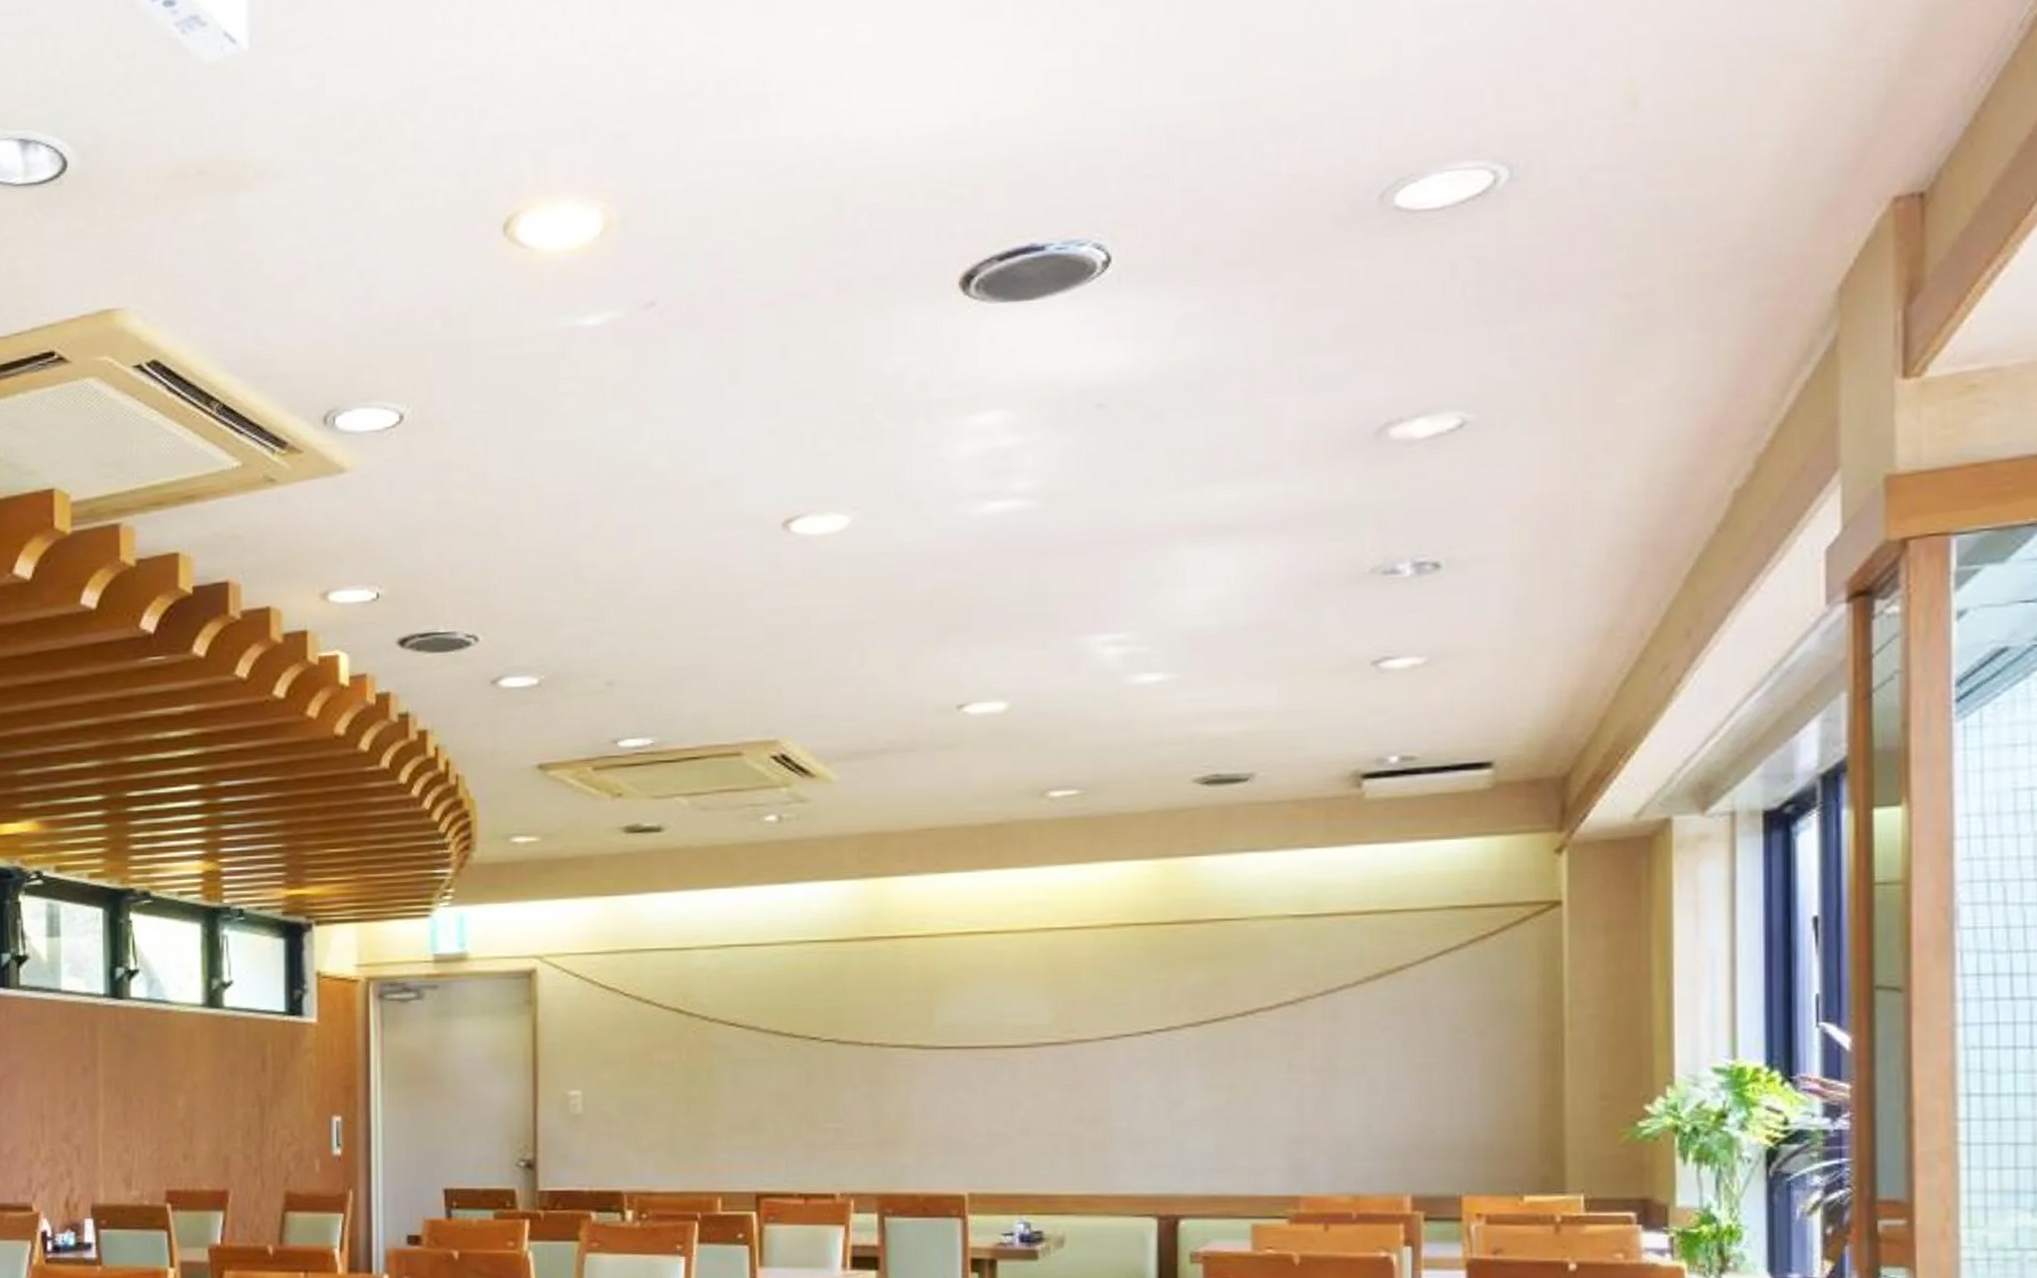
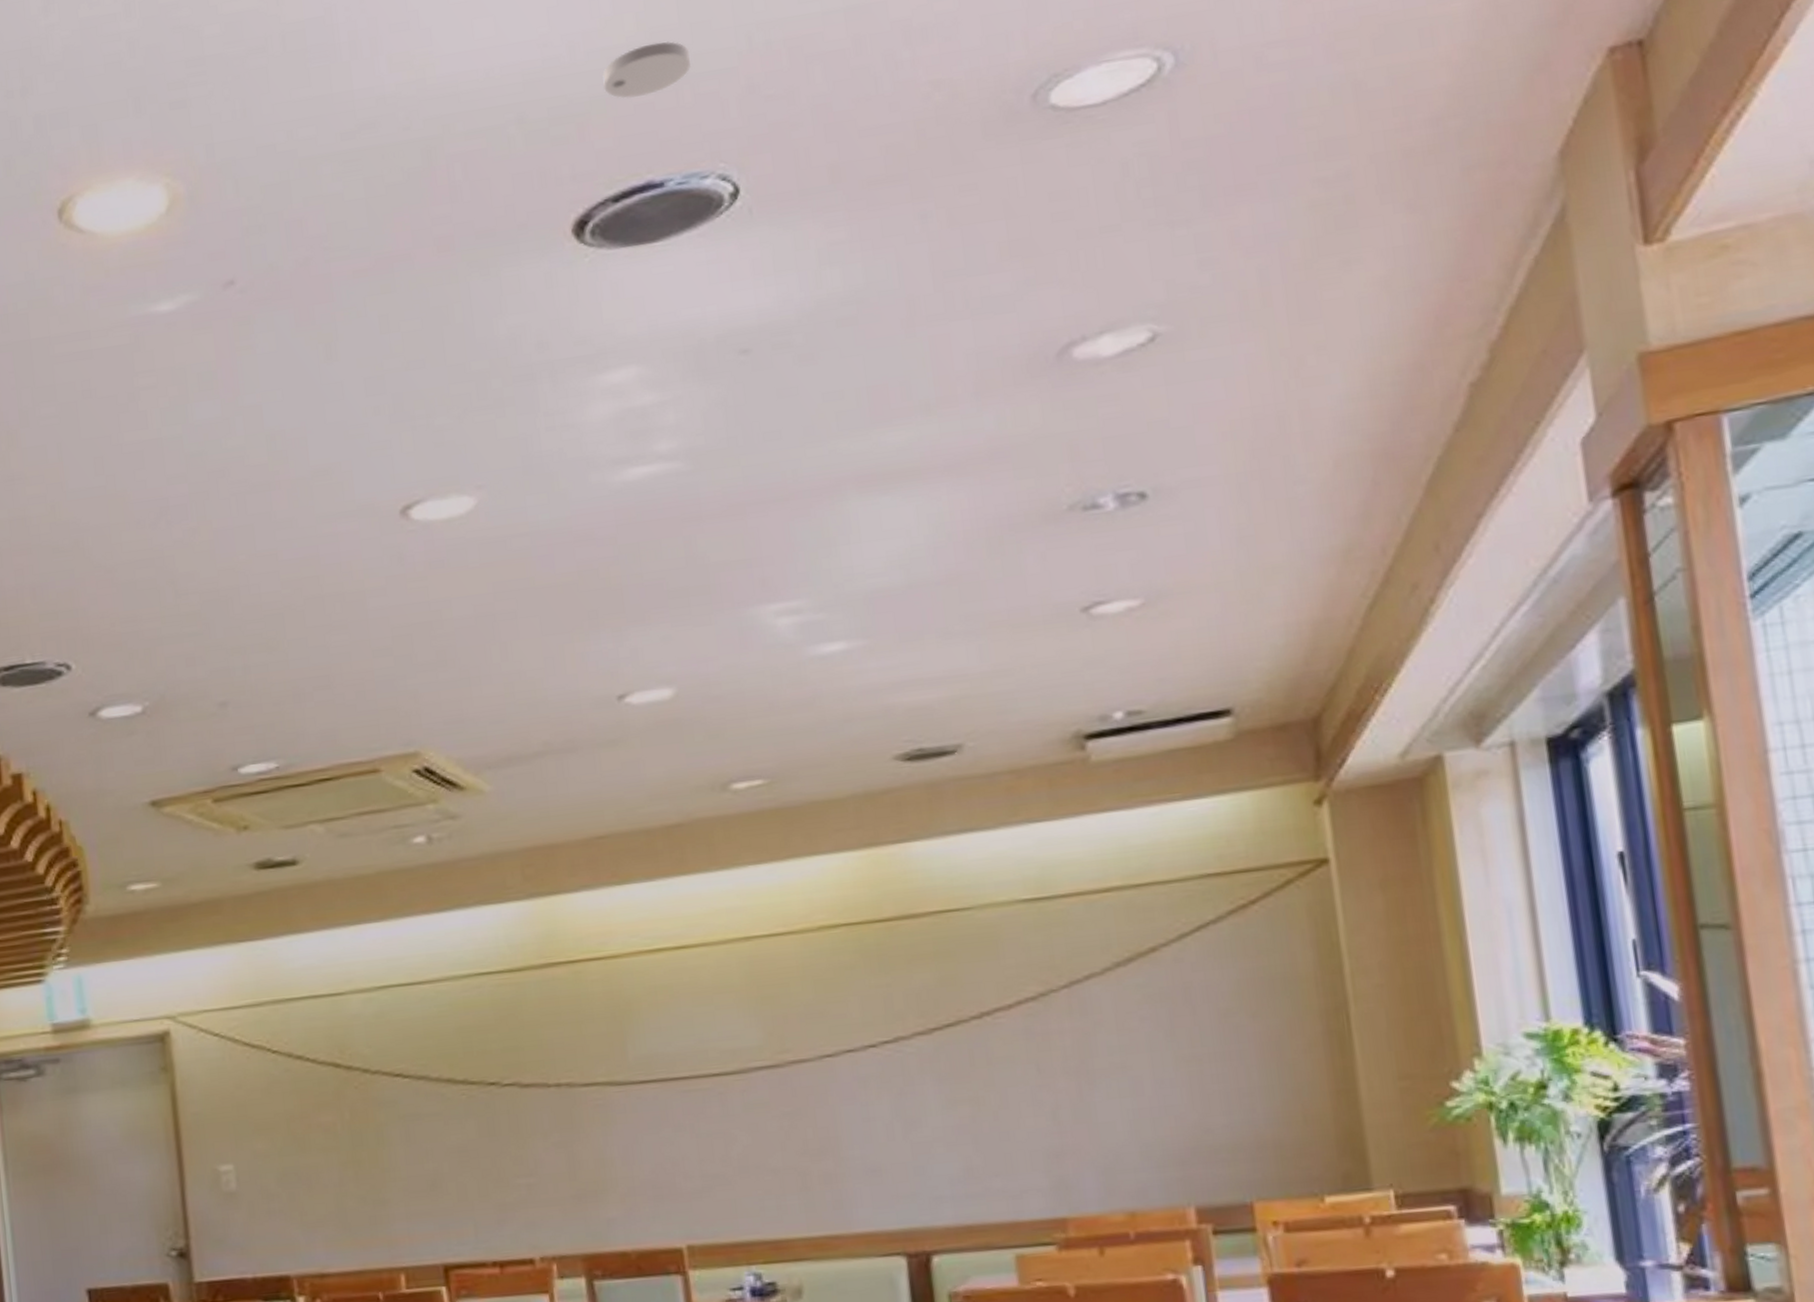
smoke detector: none [1000,118,1079,167] -> present [602,42,691,99]

